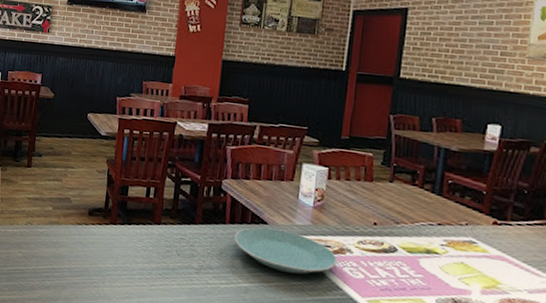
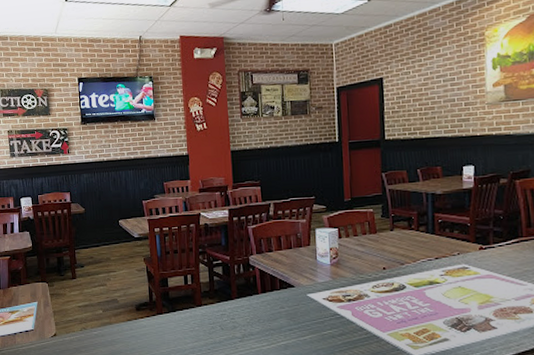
plate: present [234,227,338,274] -> none [268,289,358,325]

